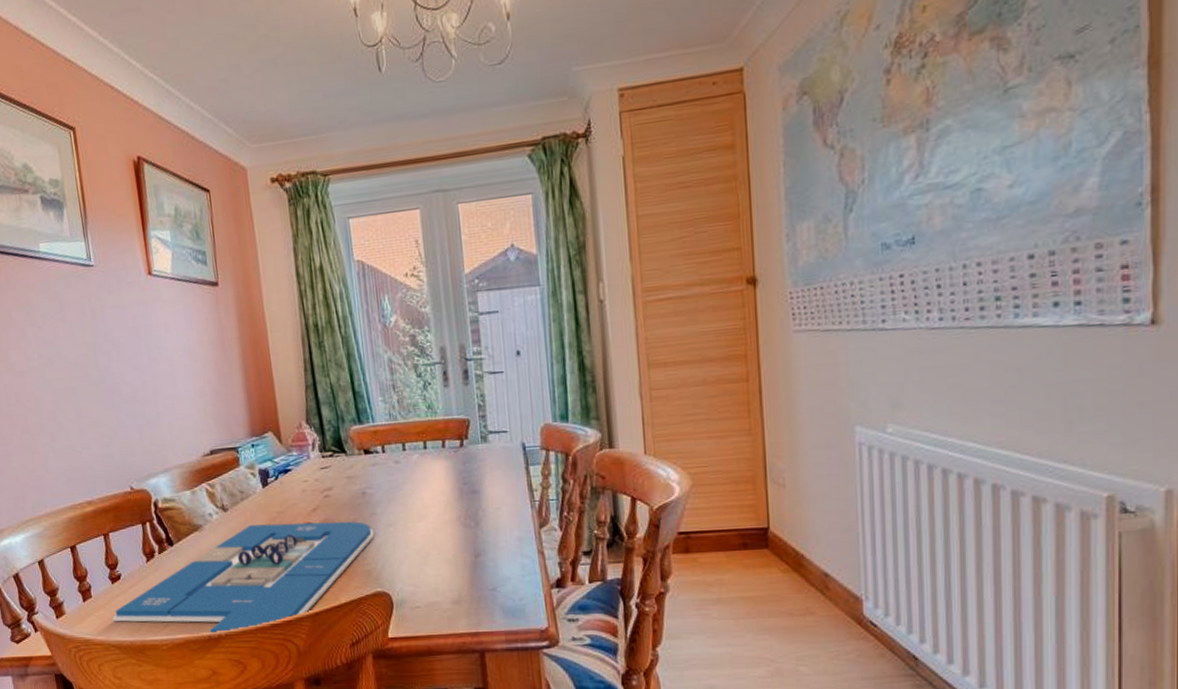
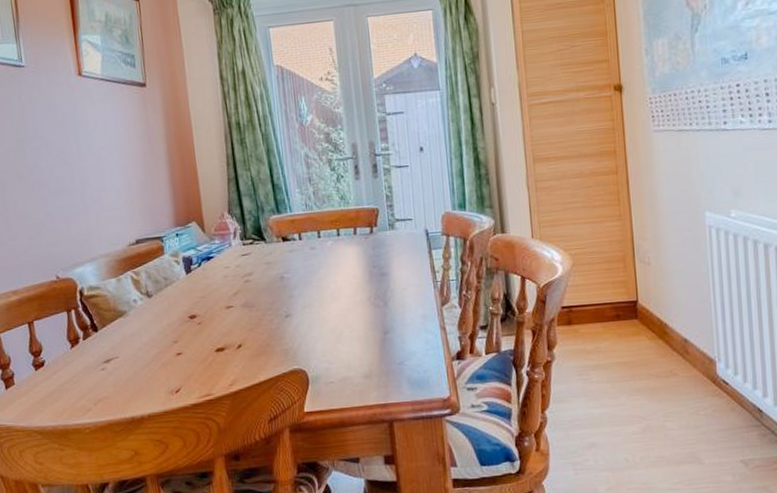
board game: present [112,521,375,635] -> none [35,304,292,417]

